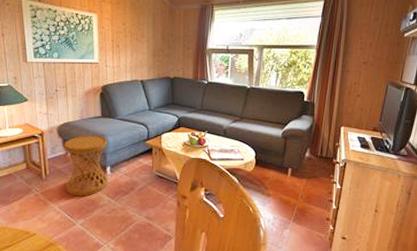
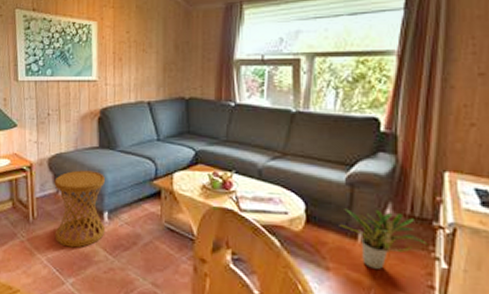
potted plant: none [276,153,330,193] -> present [339,209,428,270]

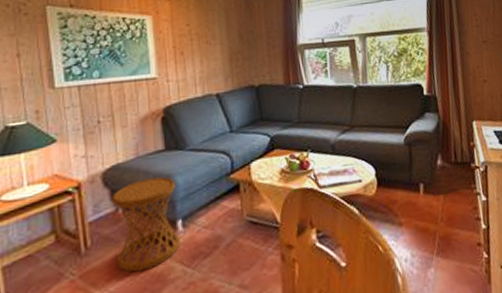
potted plant: present [339,209,428,270] -> none [404,162,470,215]

